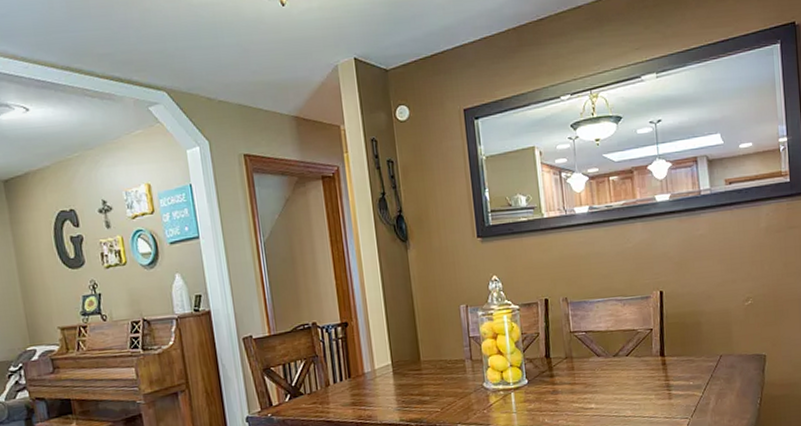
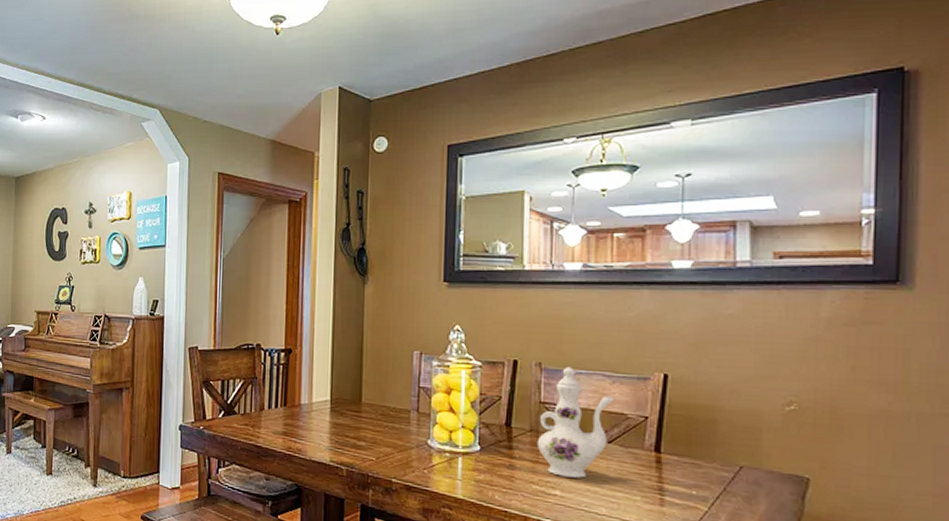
ewer: none [572,297,627,392] -> present [536,367,616,478]

